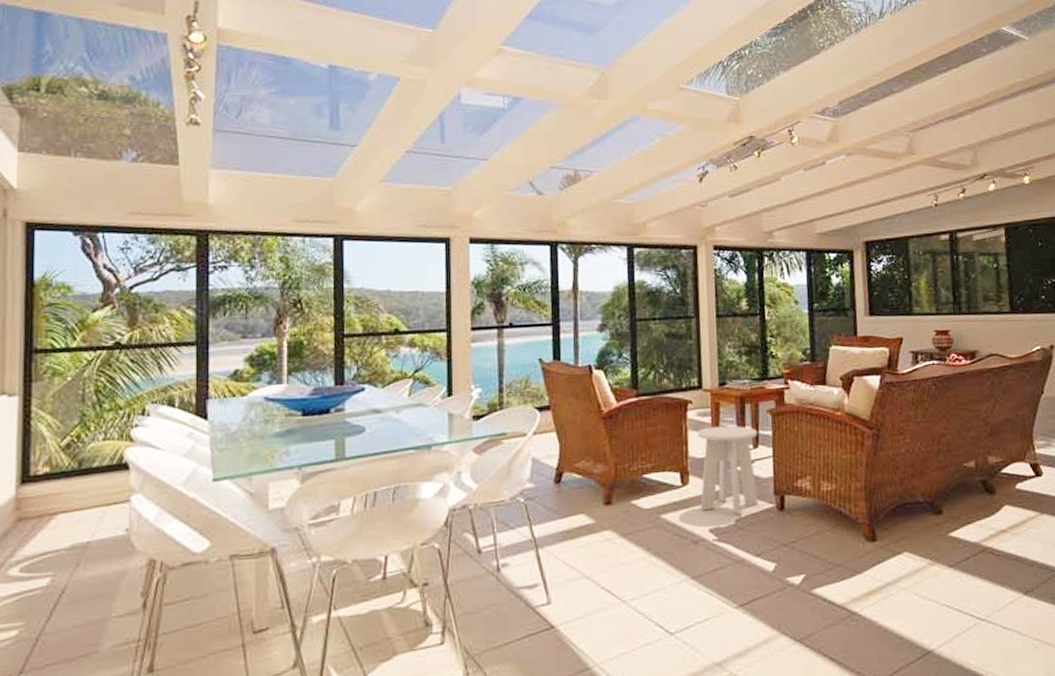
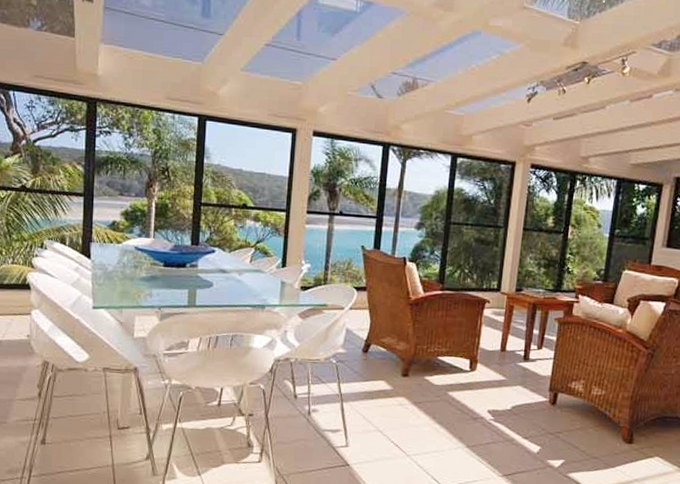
side table: present [697,425,759,515] -> none [483,325,544,403]

